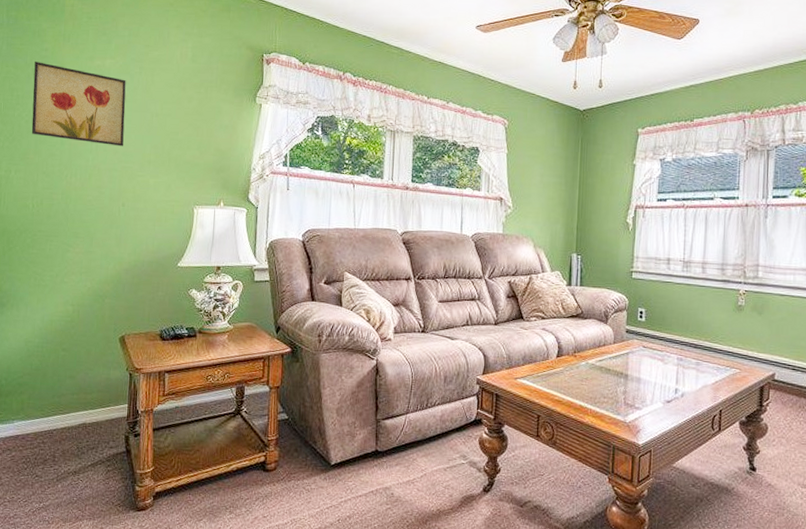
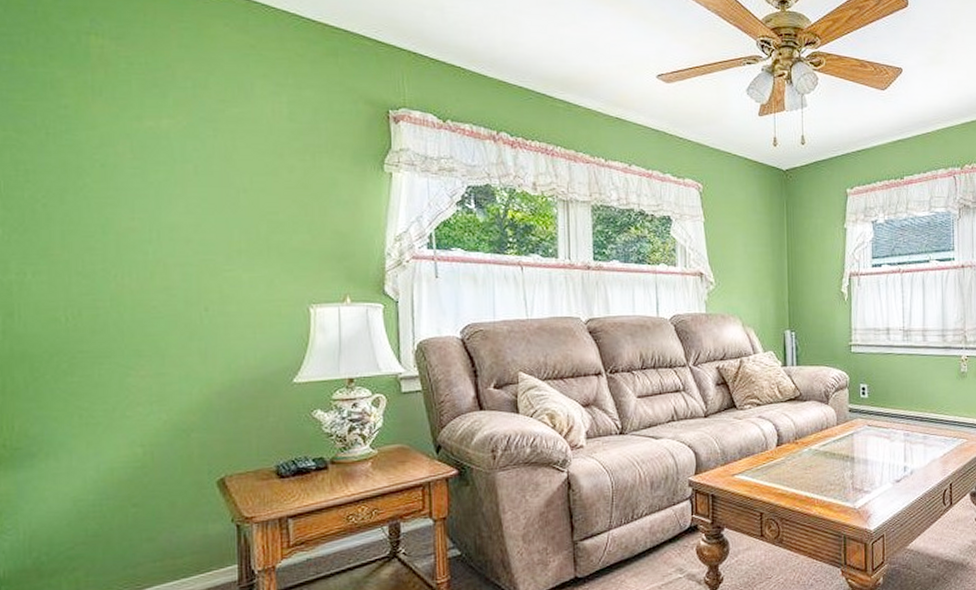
wall art: present [31,62,126,147] -> none [49,123,199,234]

